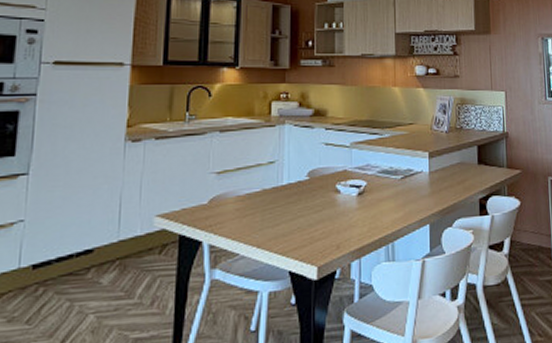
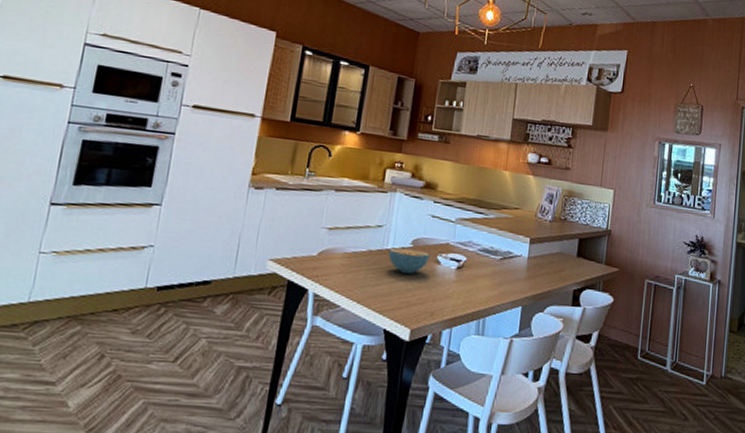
cereal bowl: none [285,181,328,209] -> present [388,248,430,275]

